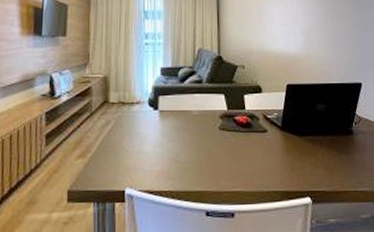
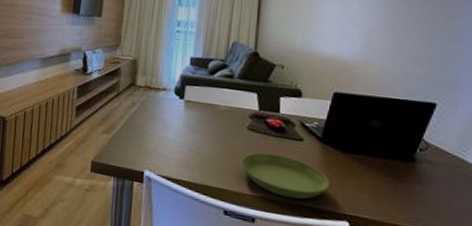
saucer: none [216,149,292,187] -> present [240,152,330,200]

